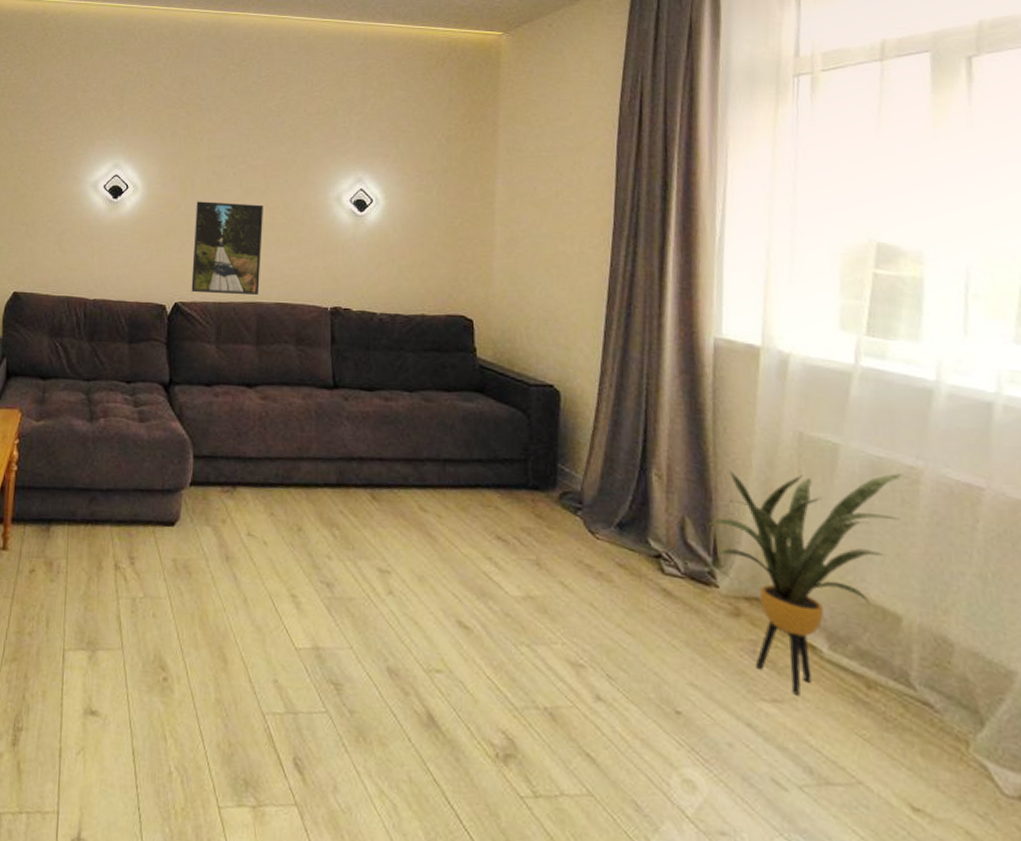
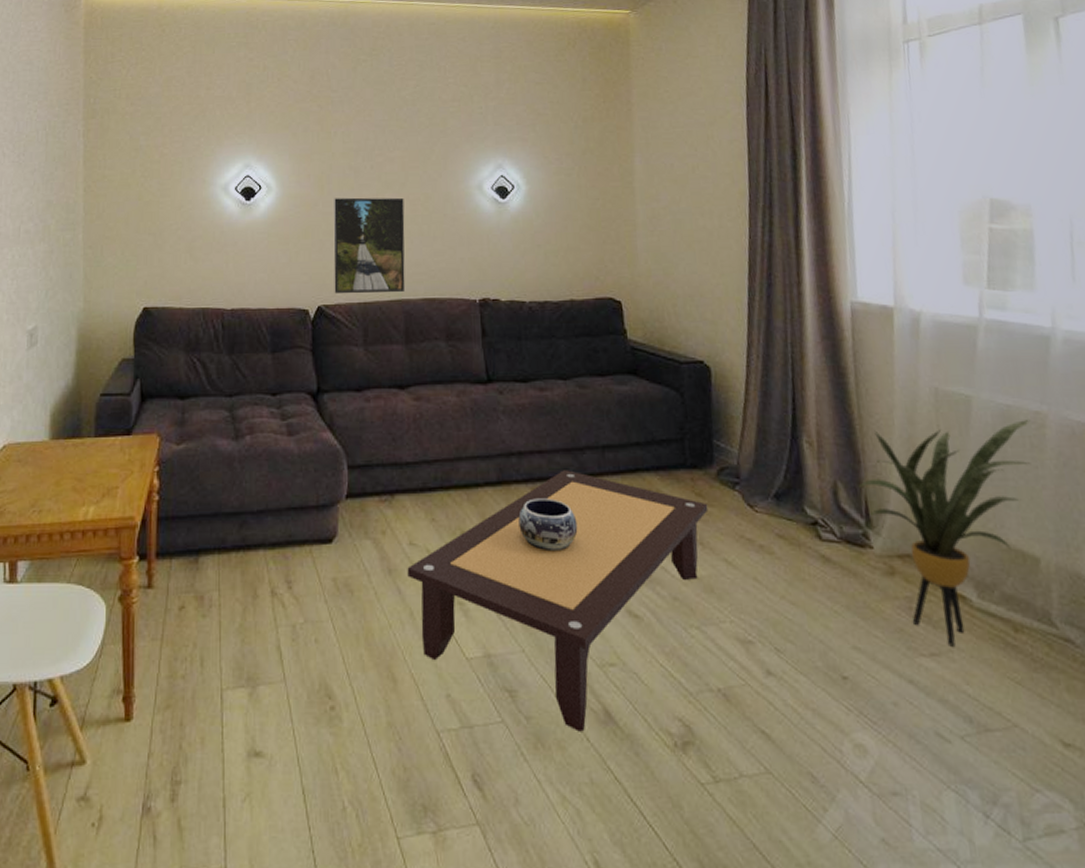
coffee table: none [244,479,548,732] -> present [407,470,709,732]
decorative bowl: none [355,503,413,557] -> present [518,498,578,552]

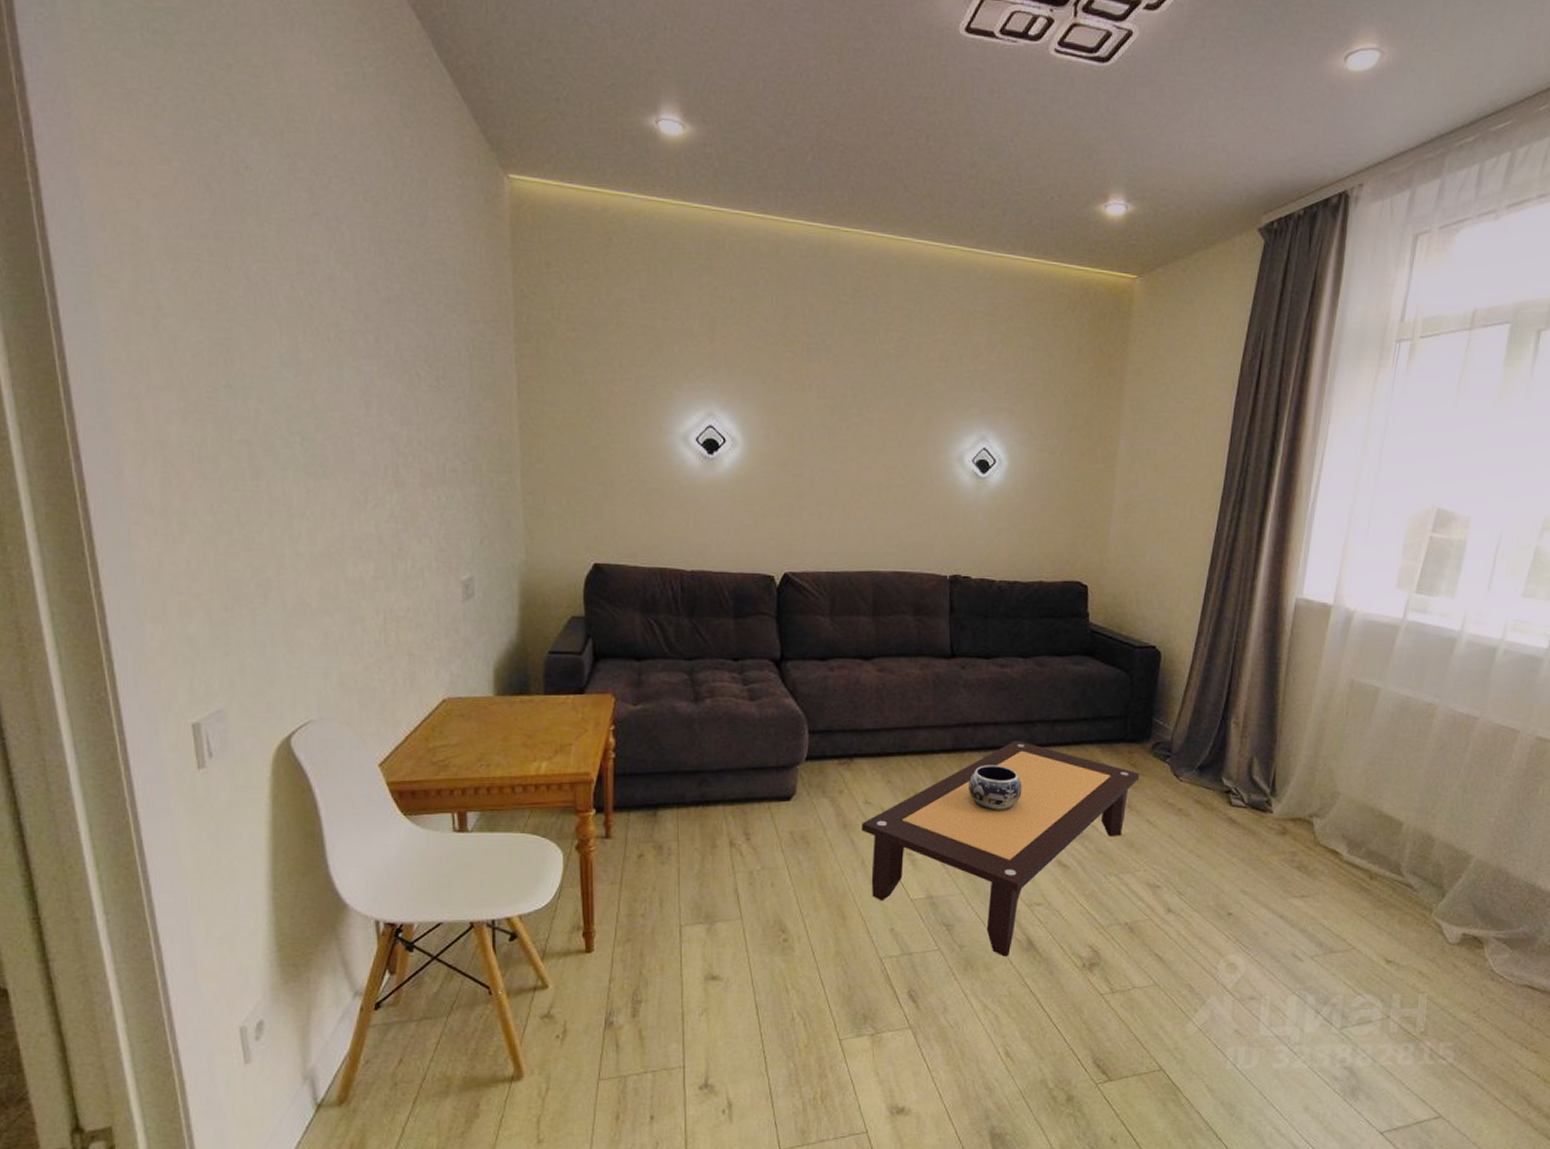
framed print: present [333,197,405,294] -> none [802,458,880,564]
house plant: present [858,420,1031,646] -> none [1270,710,1423,890]

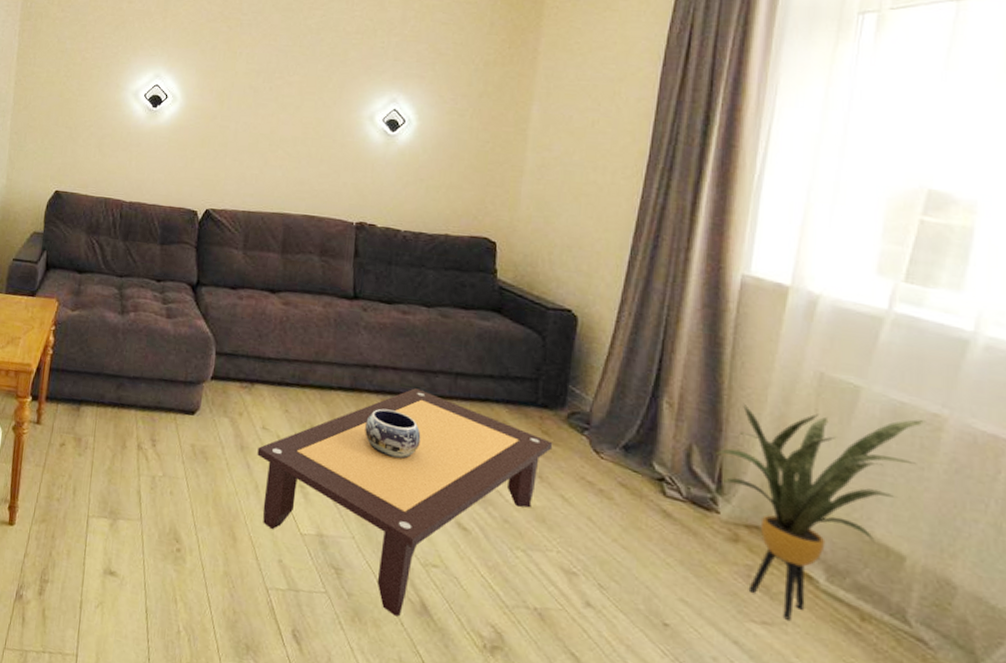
house plant: none [1270,710,1423,890] -> present [715,403,926,621]

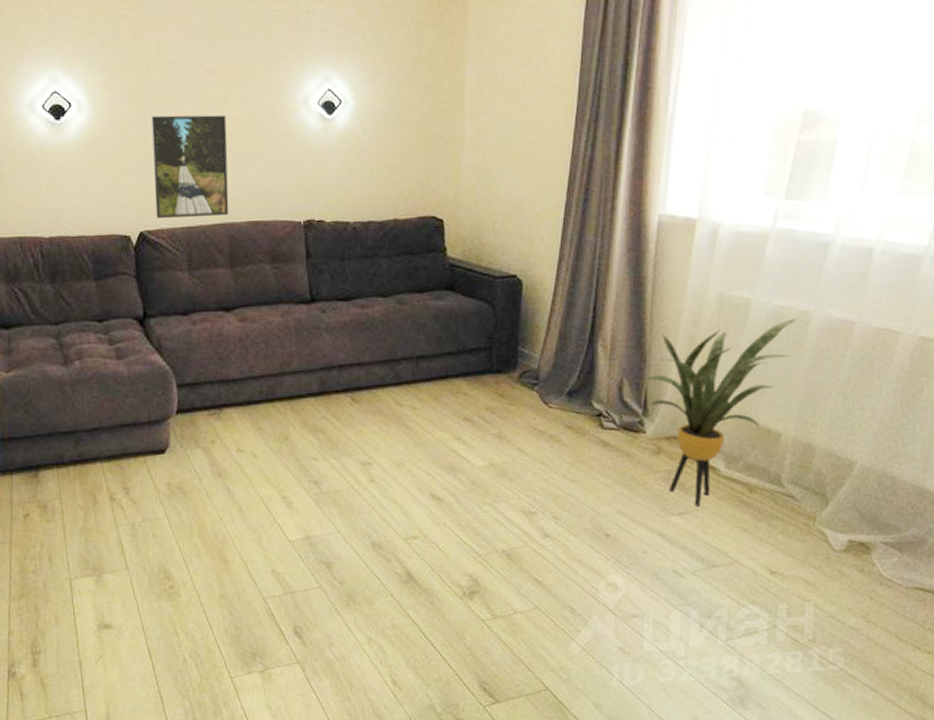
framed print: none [222,113,297,206] -> present [151,114,229,219]
coffee table: present [257,388,553,617] -> none [235,379,508,590]
decorative bowl: present [365,408,421,460] -> none [338,405,391,451]

